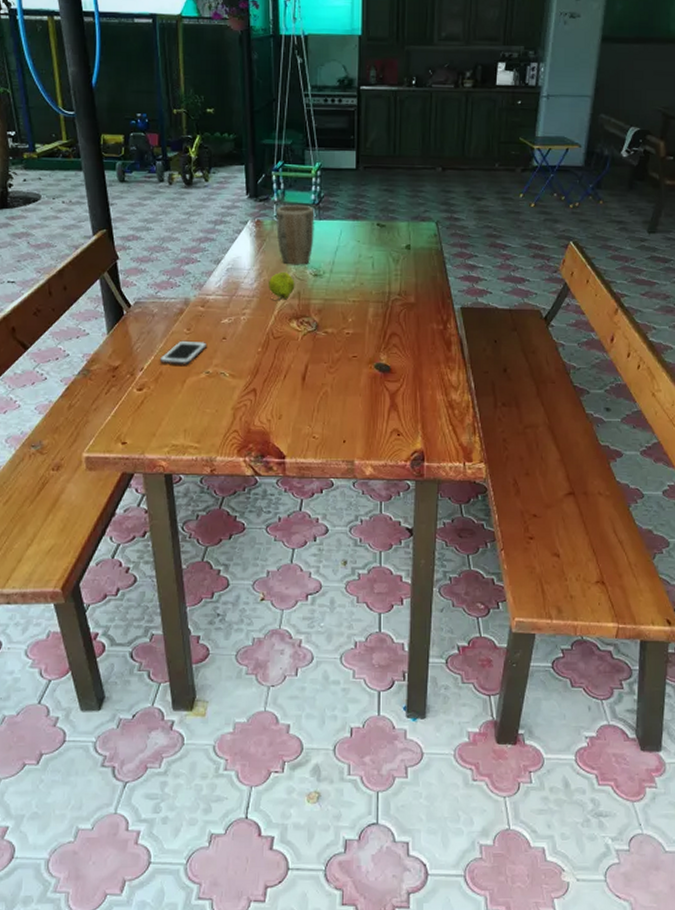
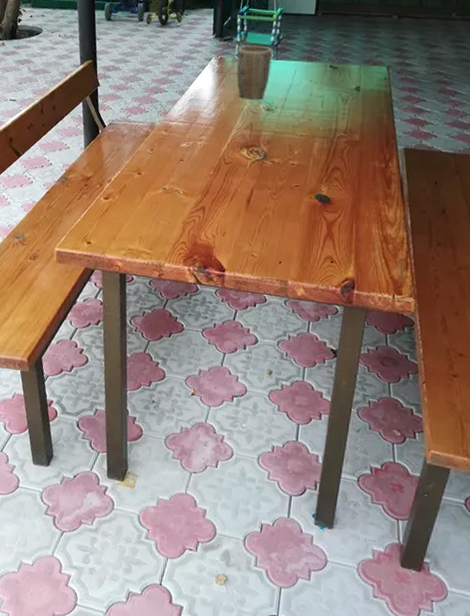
cell phone: present [159,340,208,365] -> none [124,159,167,181]
fruit: present [269,271,295,301] -> none [225,104,249,131]

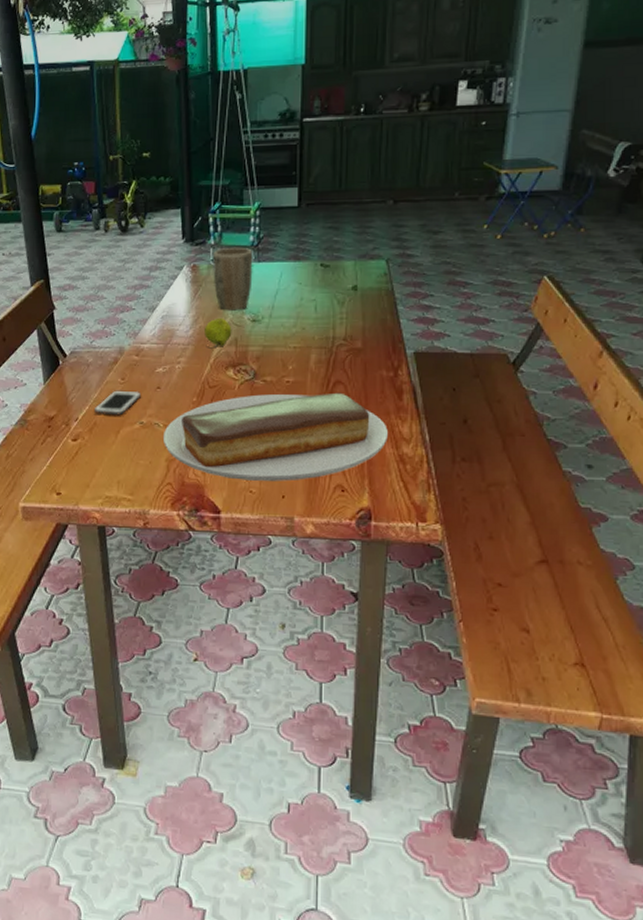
cell phone: none [124,159,167,181] -> present [93,390,142,416]
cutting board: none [181,173,376,250] -> present [162,392,388,481]
fruit: none [225,104,249,131] -> present [205,317,232,349]

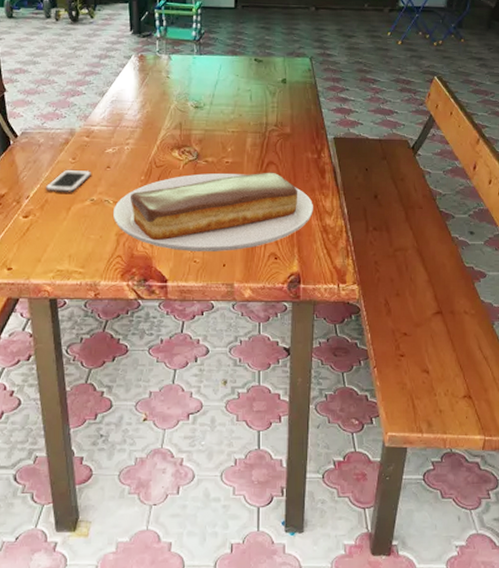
fruit: present [205,317,232,349] -> none [152,103,177,132]
plant pot: present [212,247,253,311] -> none [158,40,195,98]

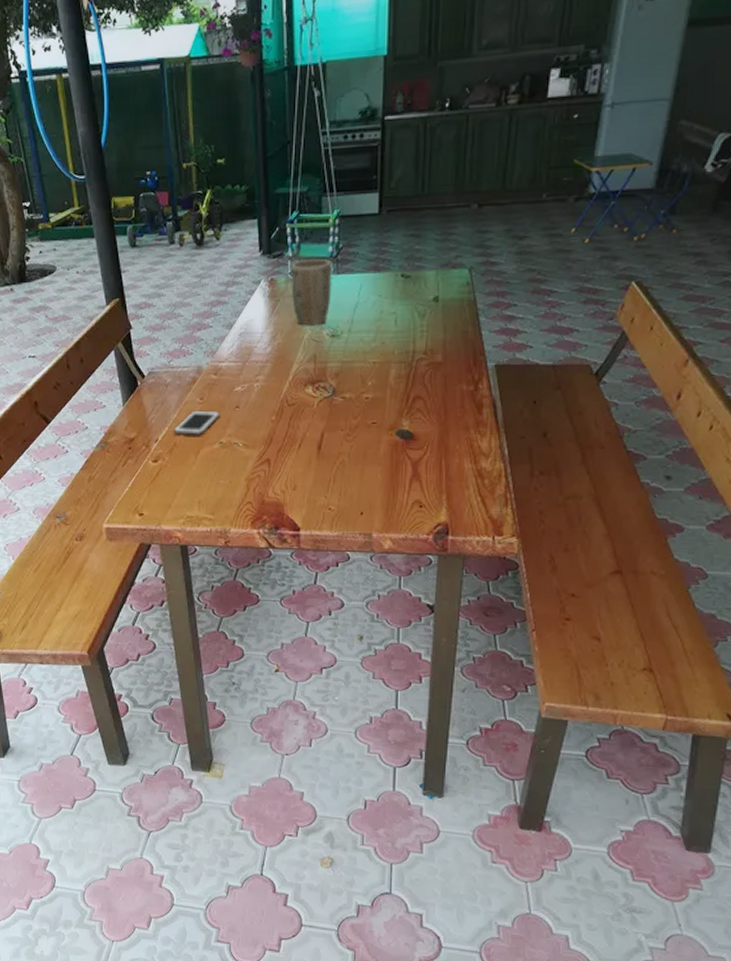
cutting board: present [112,172,313,251] -> none [242,408,467,498]
plant pot: none [158,40,195,98] -> present [290,258,332,326]

